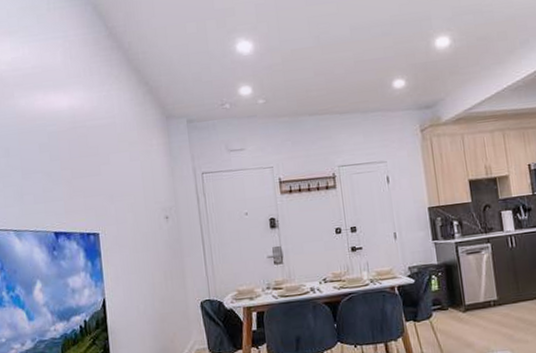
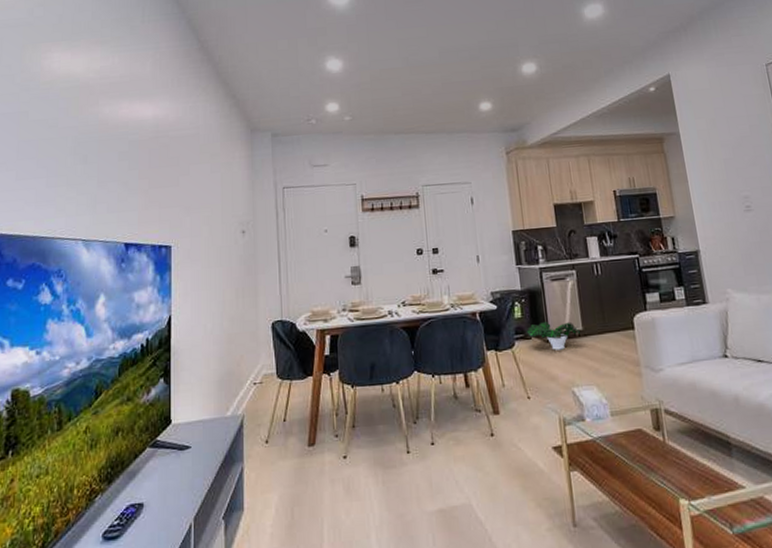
potted plant: none [443,292,495,320] -> present [527,321,580,350]

